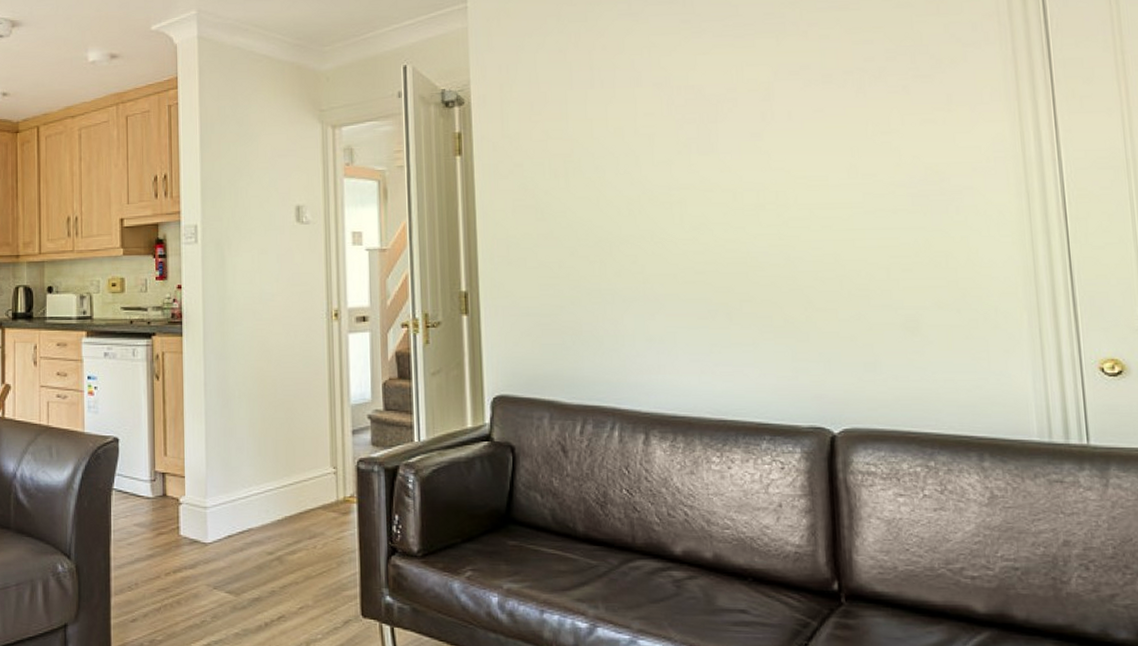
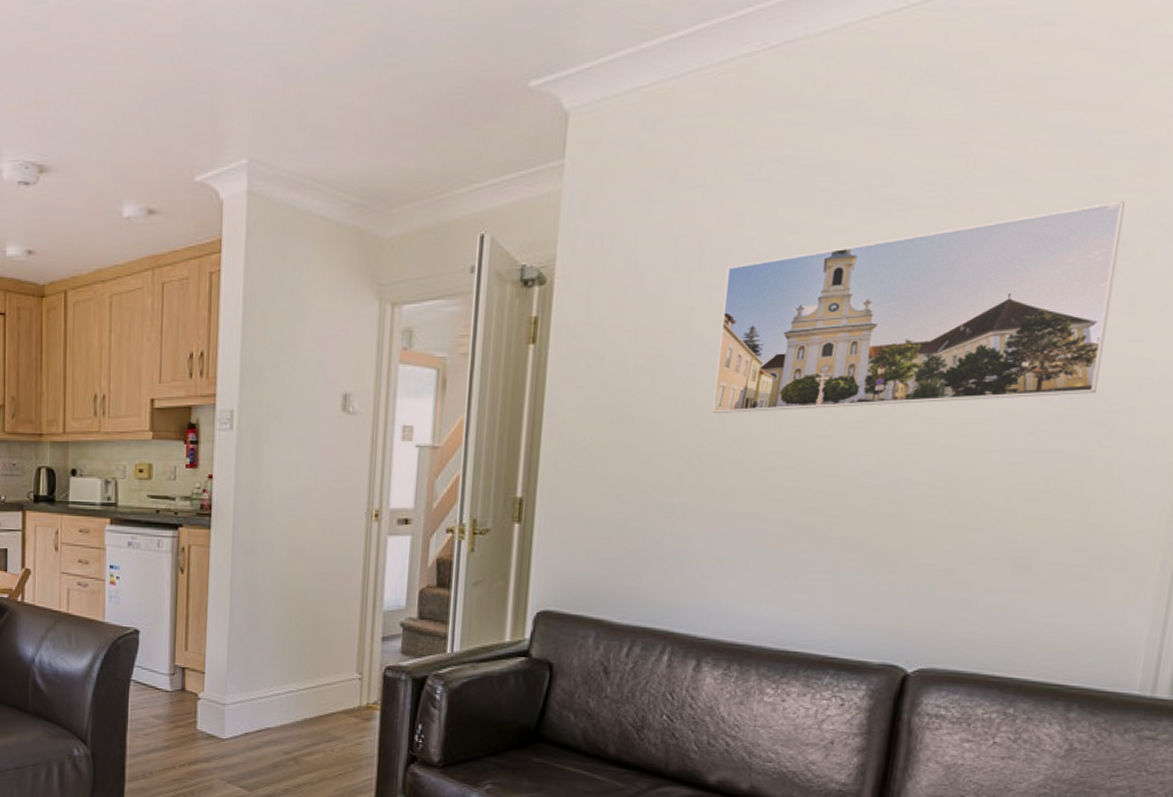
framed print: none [615,22,939,209] -> present [712,201,1125,414]

